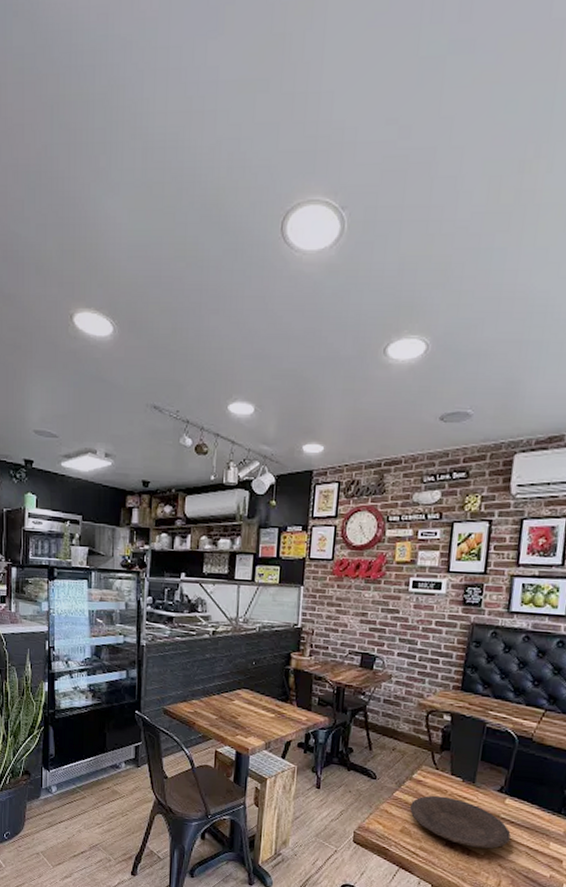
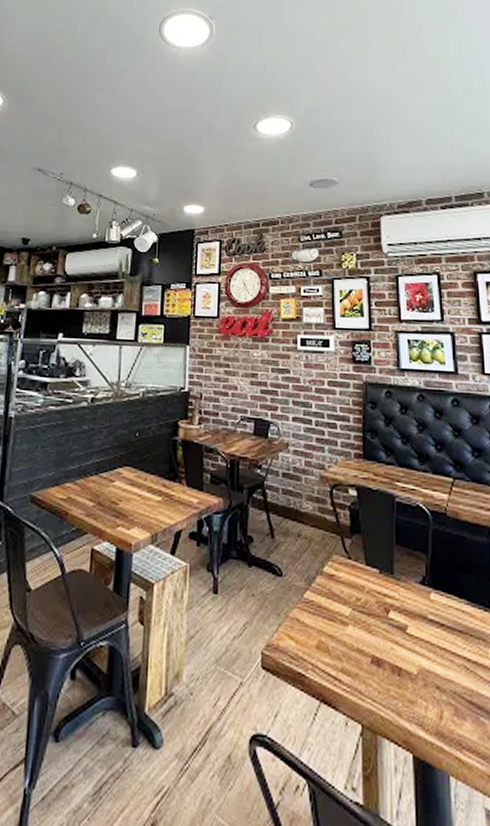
plate: present [409,795,511,849] -> none [323,594,444,665]

